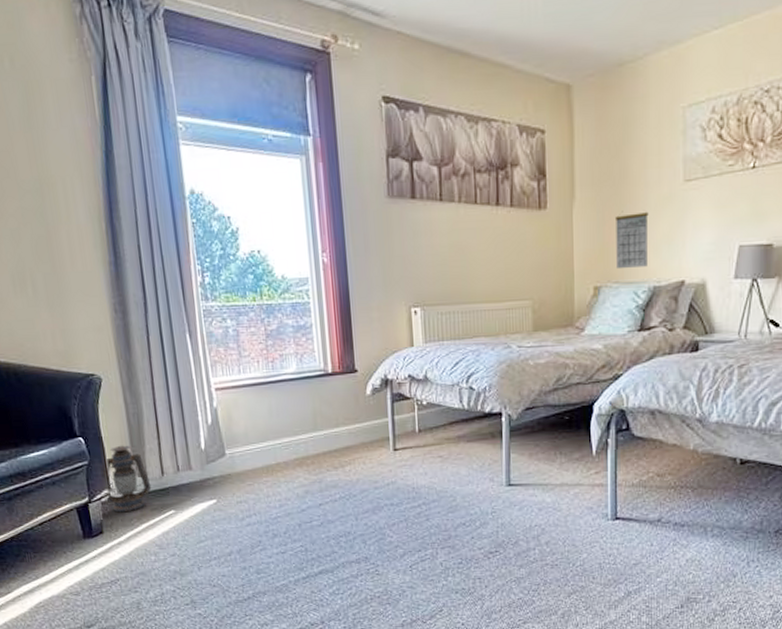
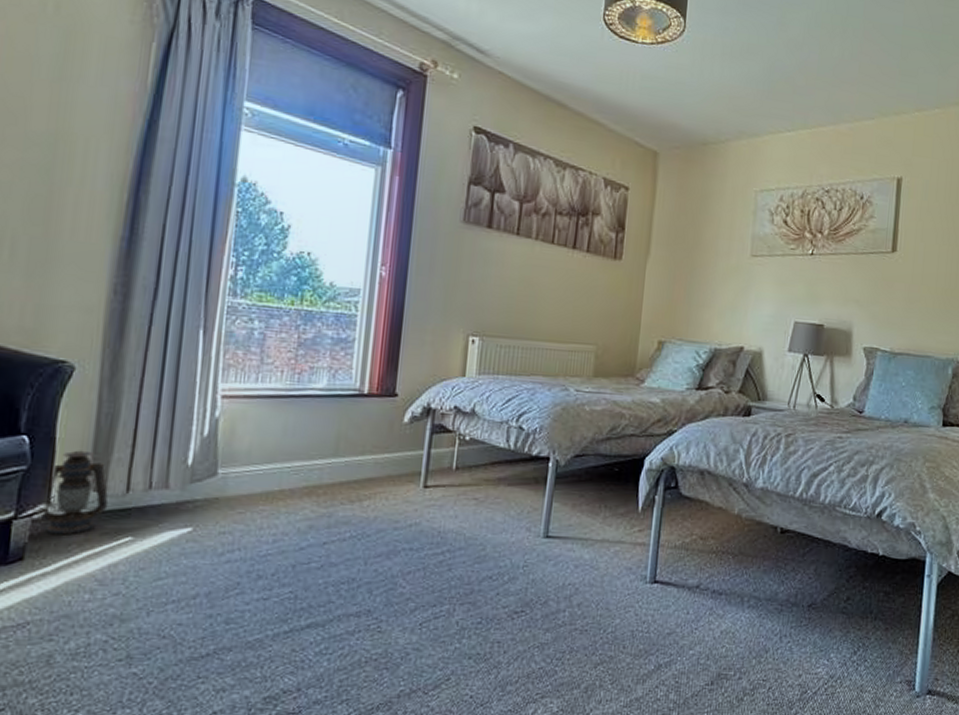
calendar: present [614,211,649,270] -> none [682,273,717,329]

